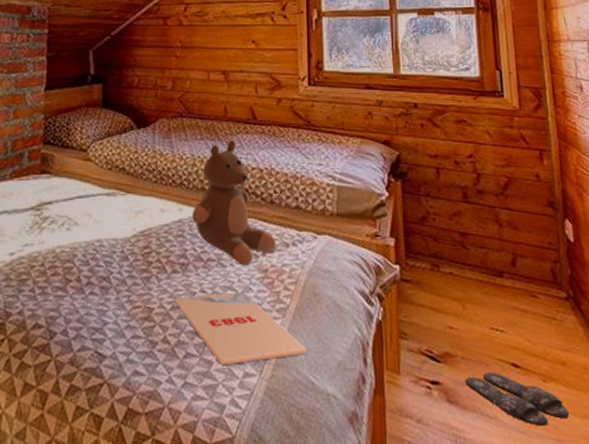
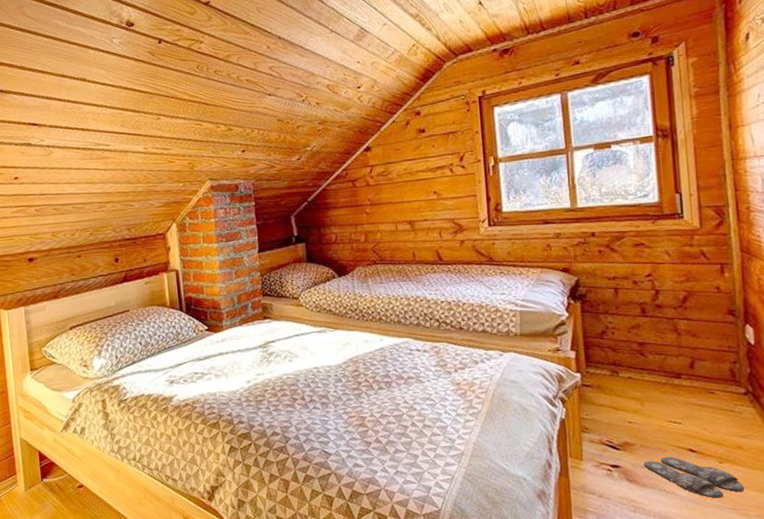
magazine: present [174,291,307,366] -> none [382,401,499,458]
teddy bear: present [192,140,276,266] -> none [391,279,466,381]

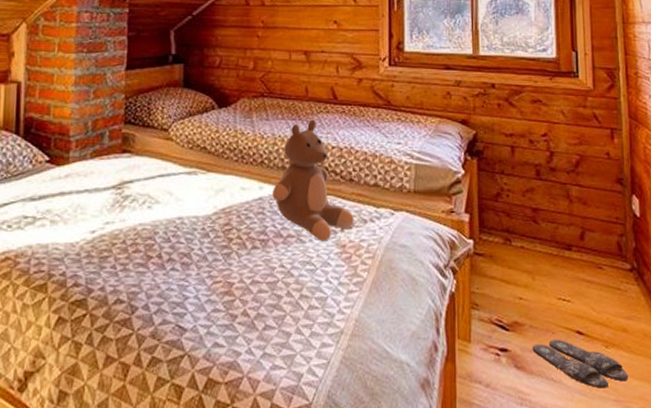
teddy bear: none [391,279,466,381] -> present [273,119,354,242]

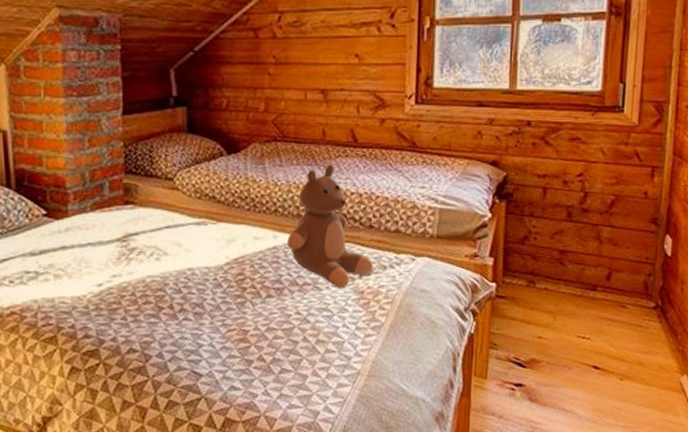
slippers: present [532,338,628,388] -> none [547,373,639,416]

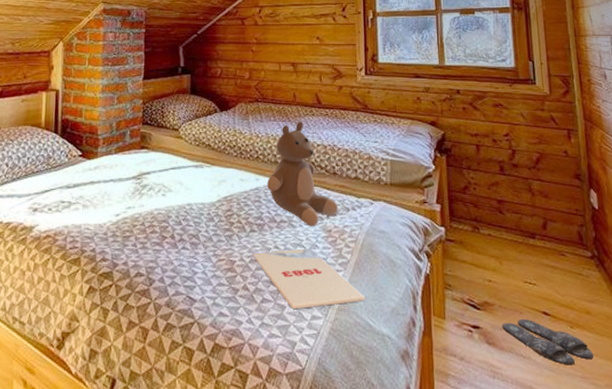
magazine: none [269,312,400,379] -> present [252,248,366,310]
slippers: none [547,373,639,416] -> present [502,318,593,365]

